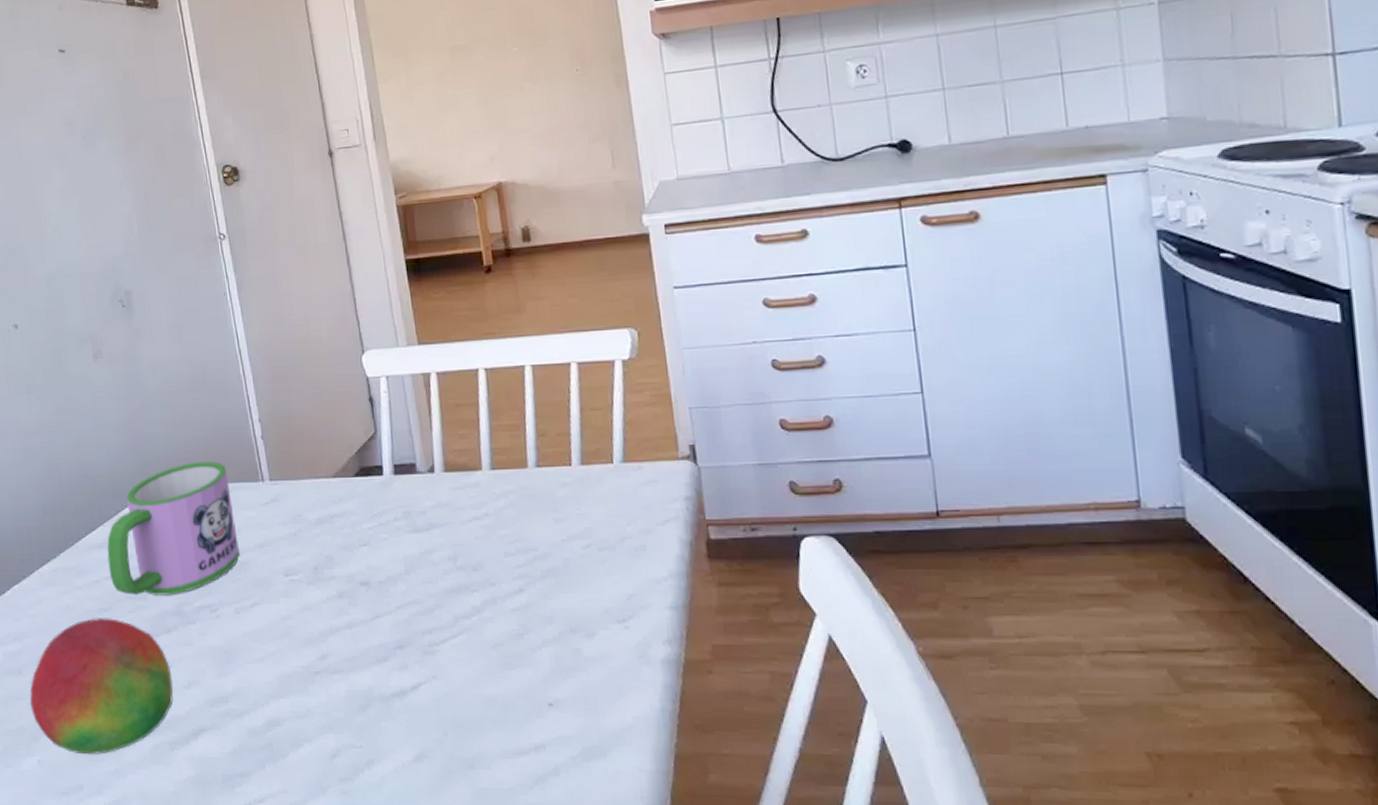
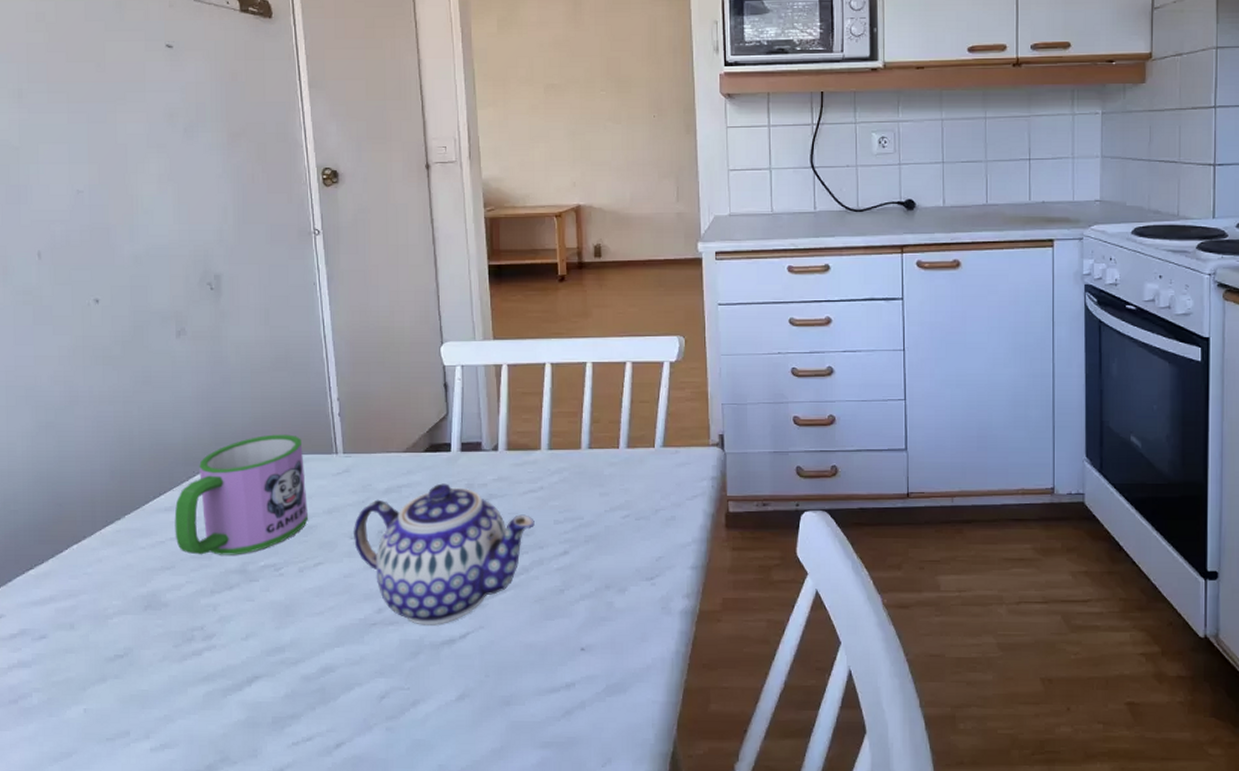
fruit: present [30,618,174,755] -> none [80,576,231,703]
teapot: none [288,512,483,675] -> present [354,483,535,625]

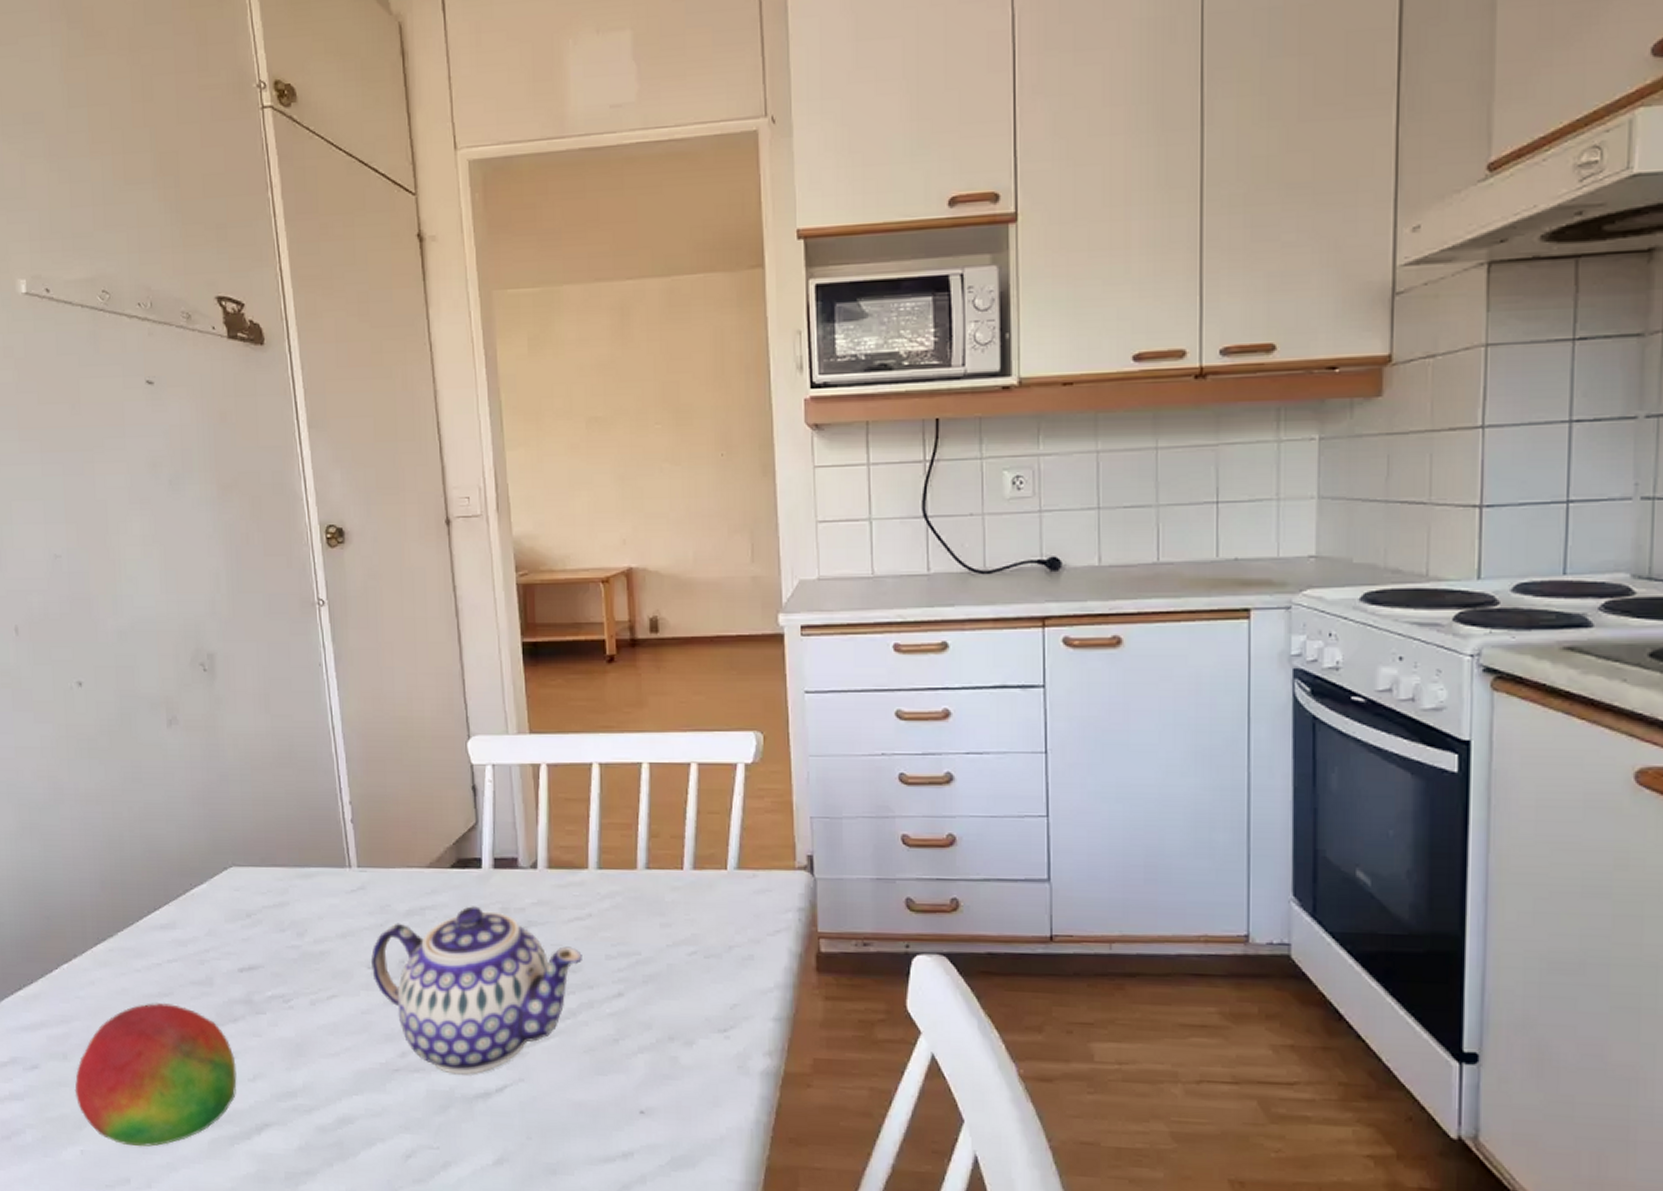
fruit: none [80,576,231,703] -> present [74,1003,237,1147]
mug: present [174,434,308,555] -> none [171,842,319,983]

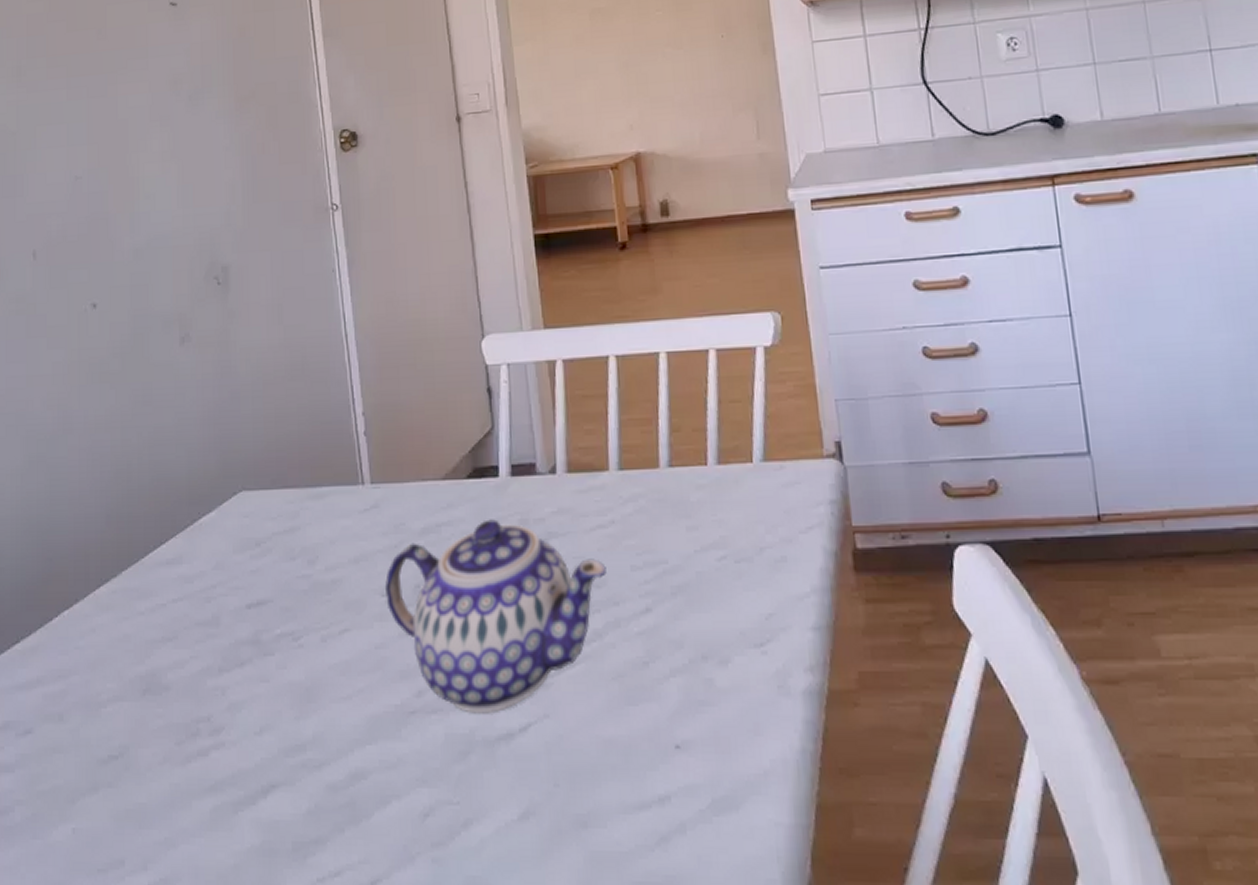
fruit: present [74,1003,237,1147] -> none [69,649,242,821]

